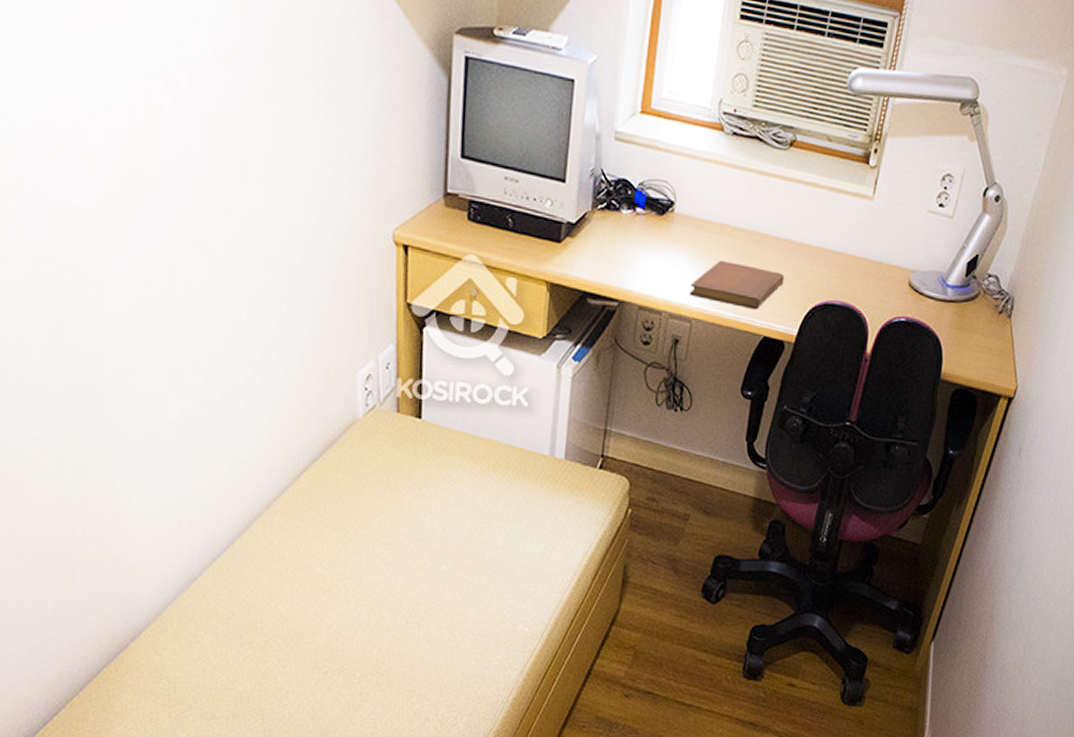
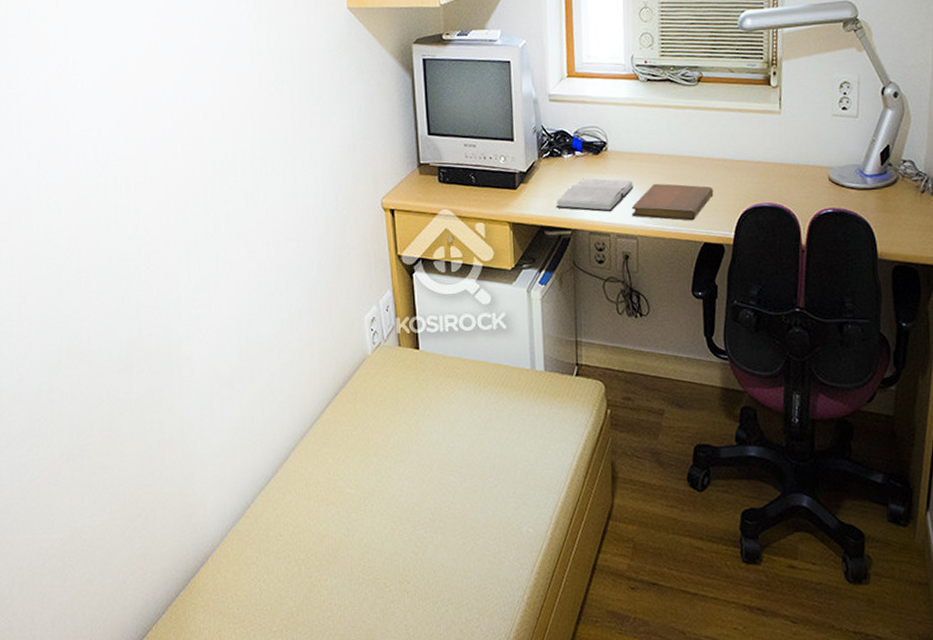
hardback book: none [604,241,697,287] -> present [556,178,634,212]

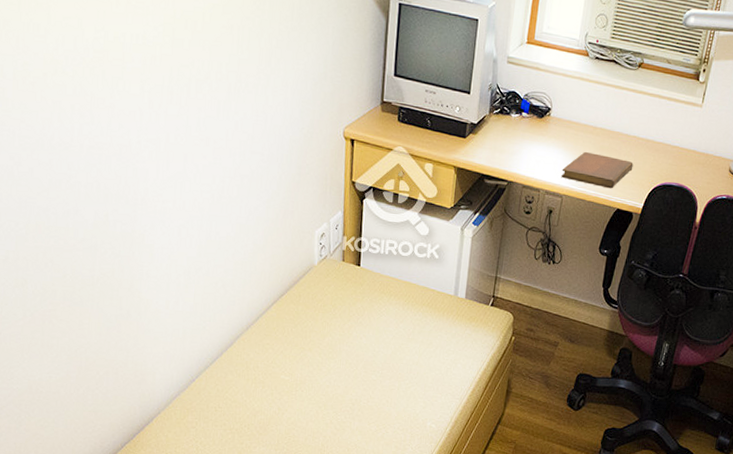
hardback book: present [556,178,634,212] -> none [497,137,567,171]

